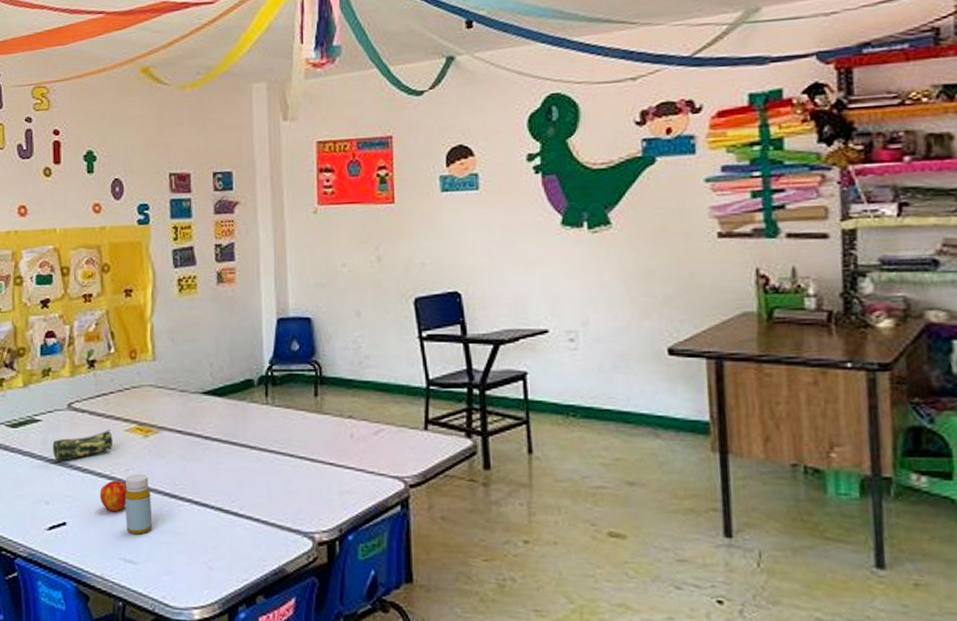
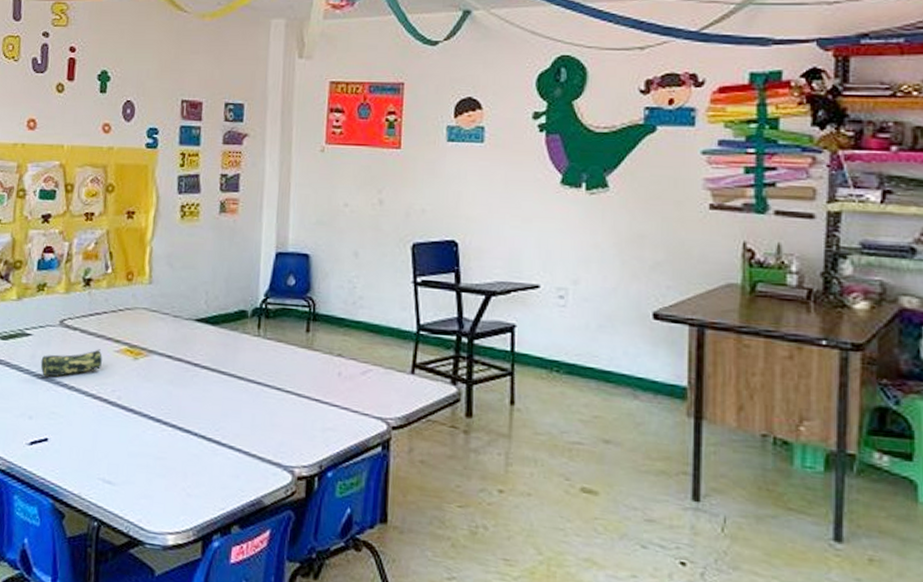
apple: present [100,480,127,512] -> none [84,400,112,432]
bottle: present [125,473,152,535] -> none [107,395,136,456]

